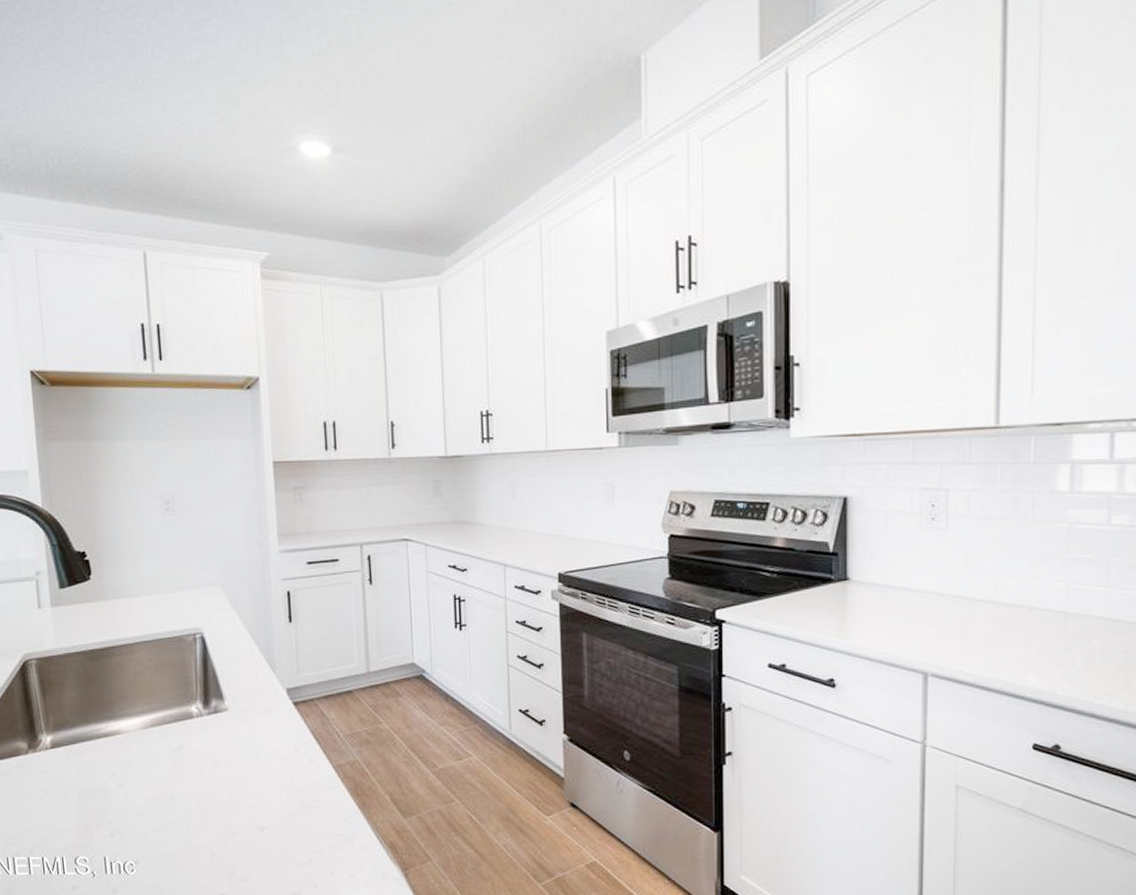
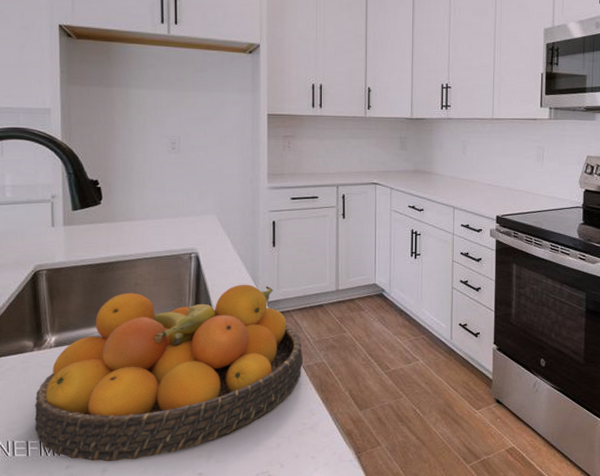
fruit bowl: none [34,668,333,882] -> present [34,284,303,462]

